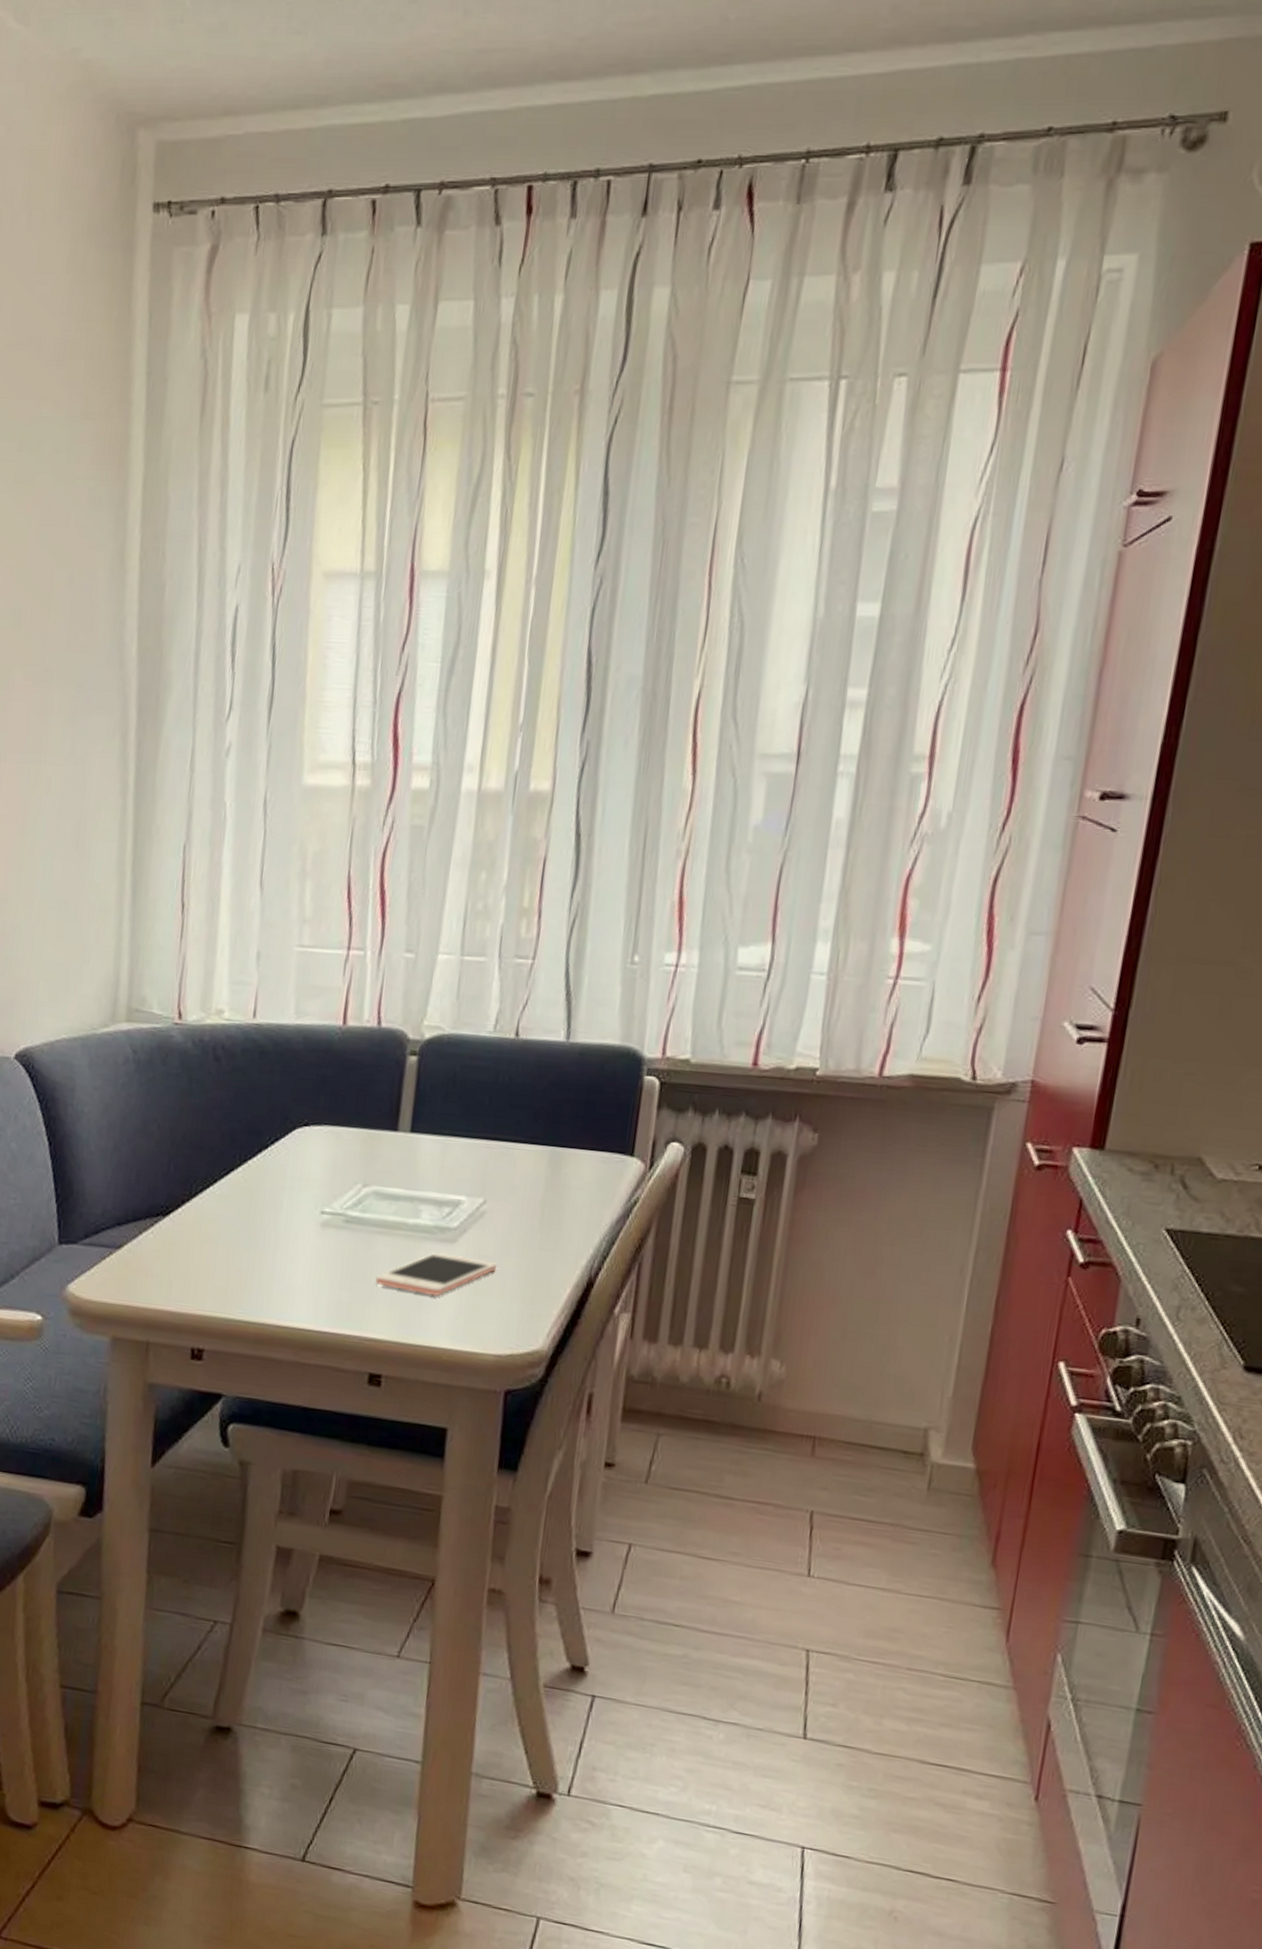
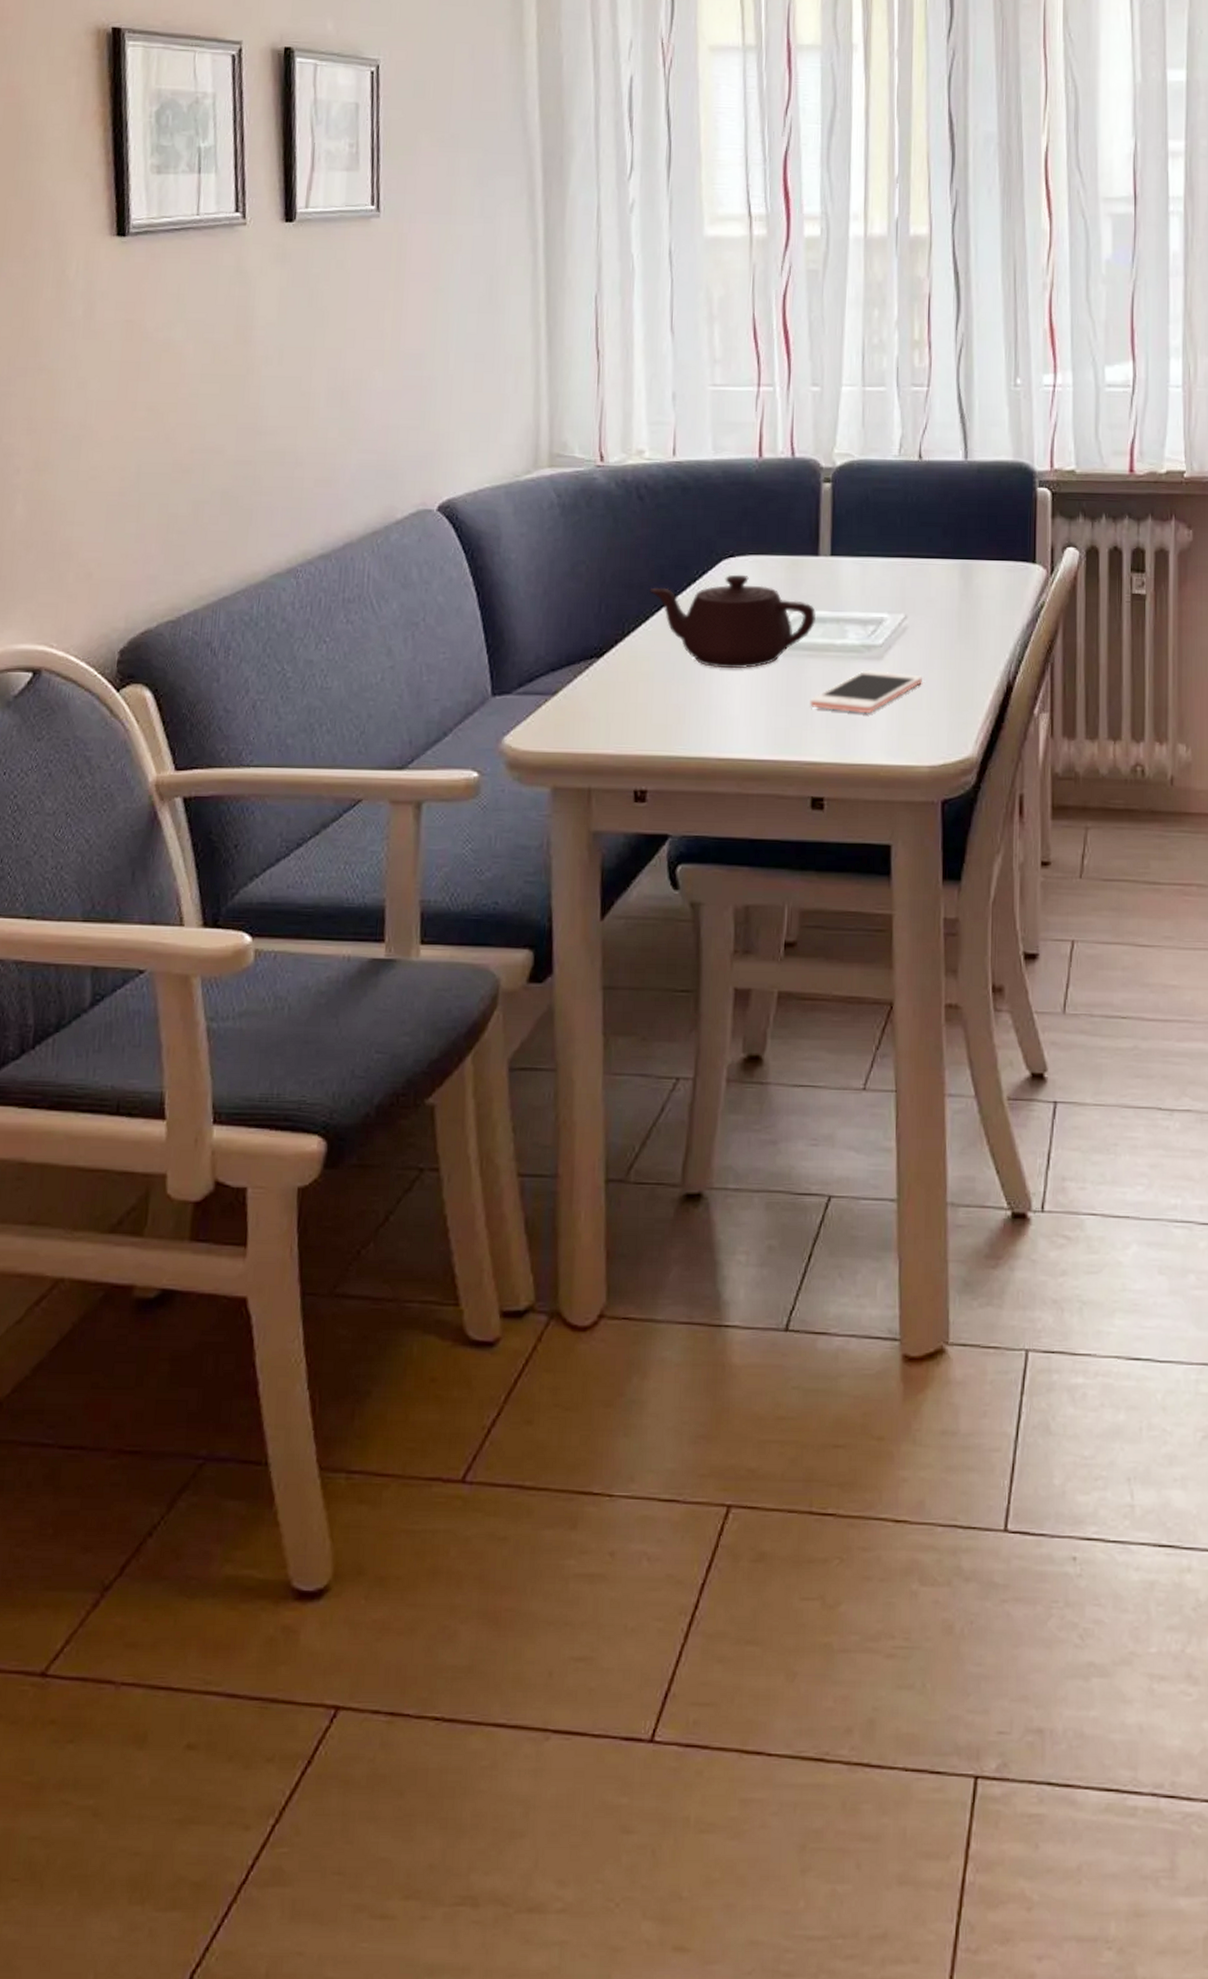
teapot: none [220,1143,390,1240] -> present [649,574,817,669]

